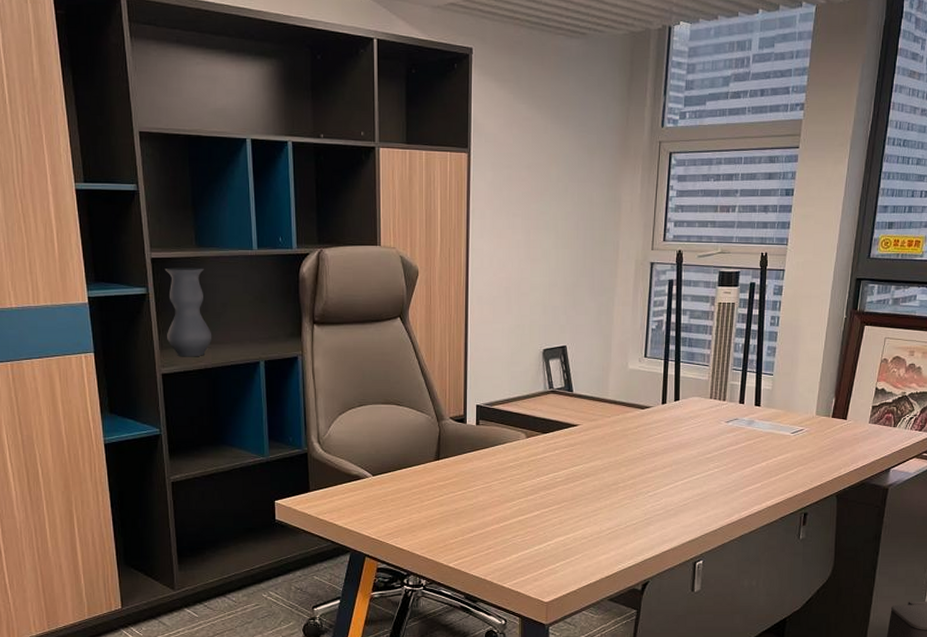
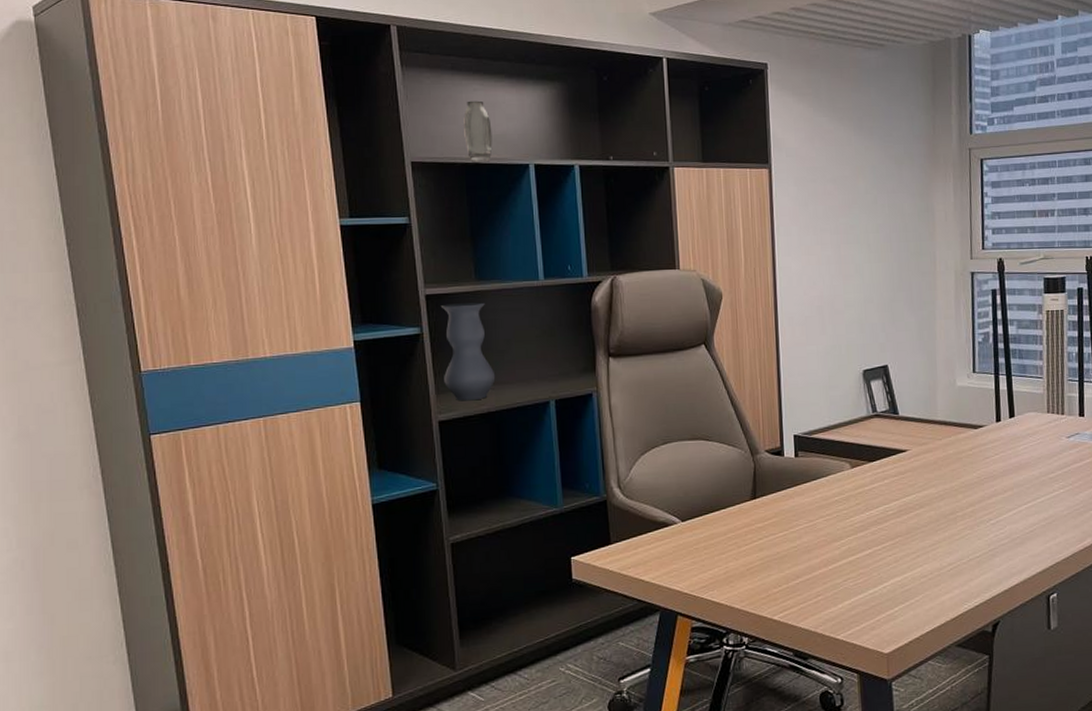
vase: none [187,74,213,135] -> present [463,100,493,163]

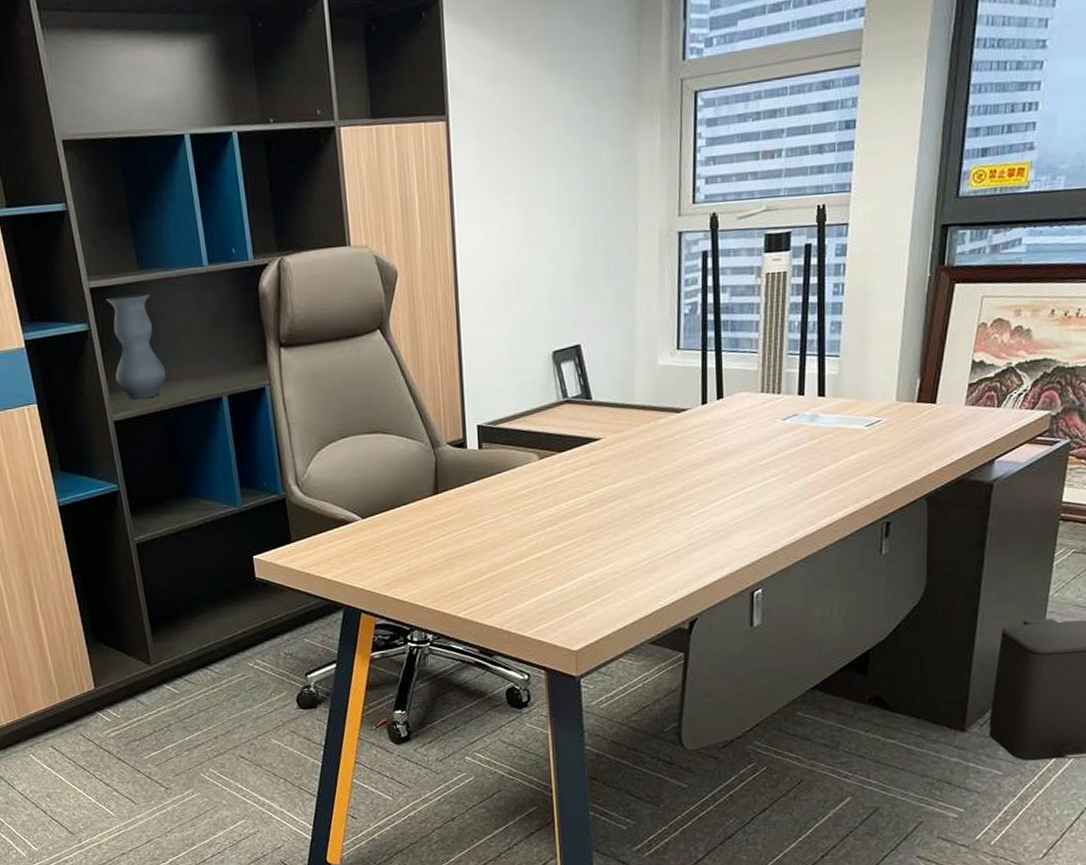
vase: present [463,100,493,163] -> none [111,63,145,137]

